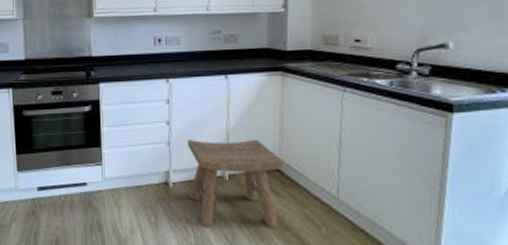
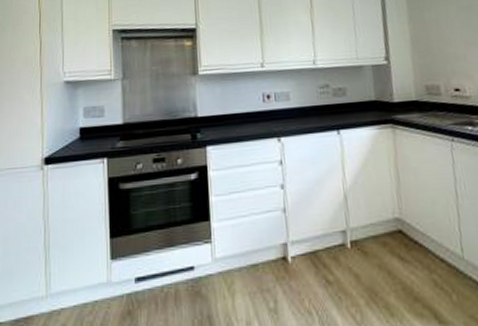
stool: present [187,139,283,229] -> none [304,198,409,309]

